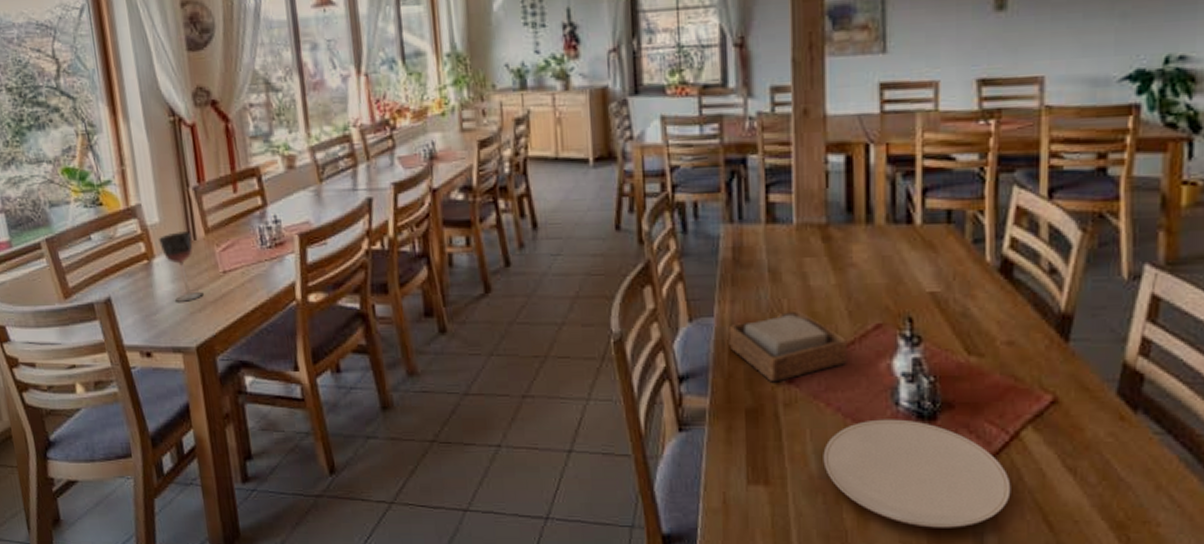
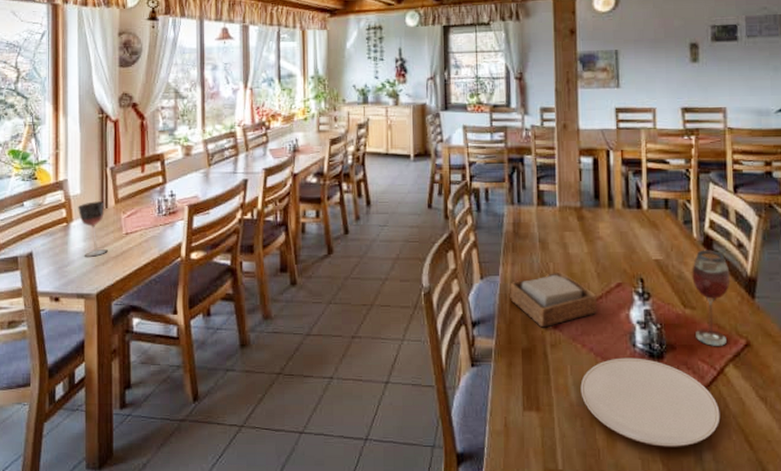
wineglass: none [981,277,1036,403] -> present [692,250,731,346]

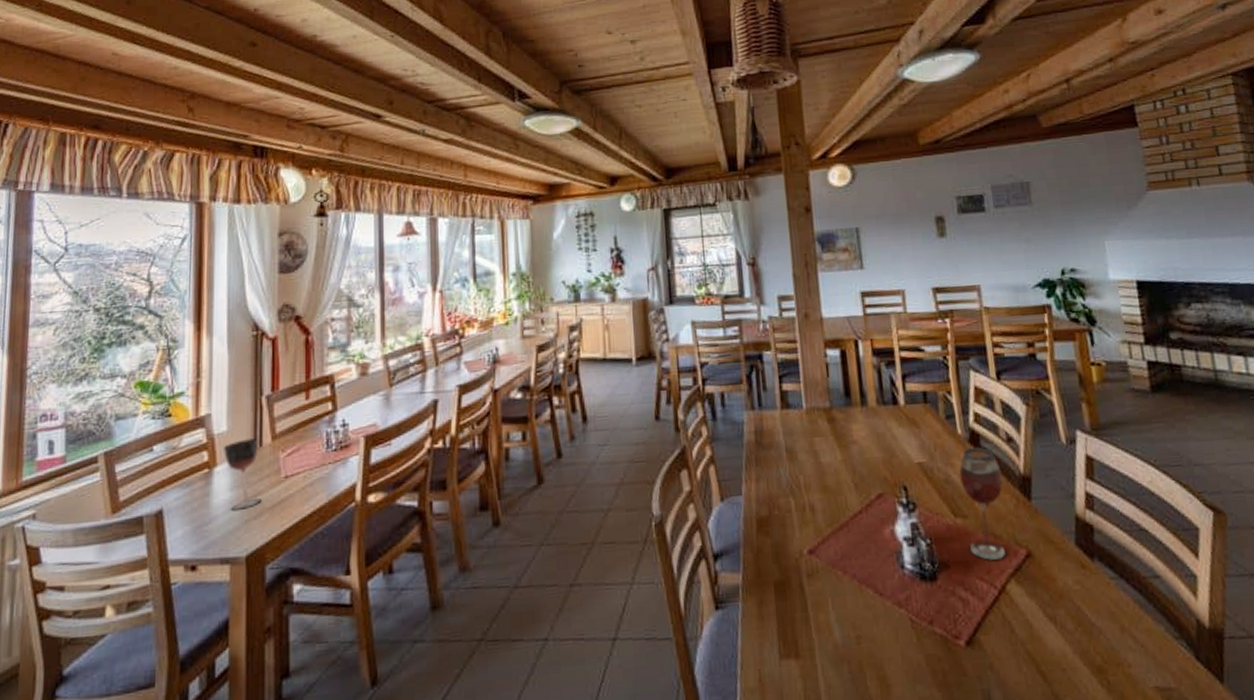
napkin holder: present [510,271,597,328] -> none [755,485,857,555]
plate: present [580,358,720,447] -> none [844,581,1007,689]

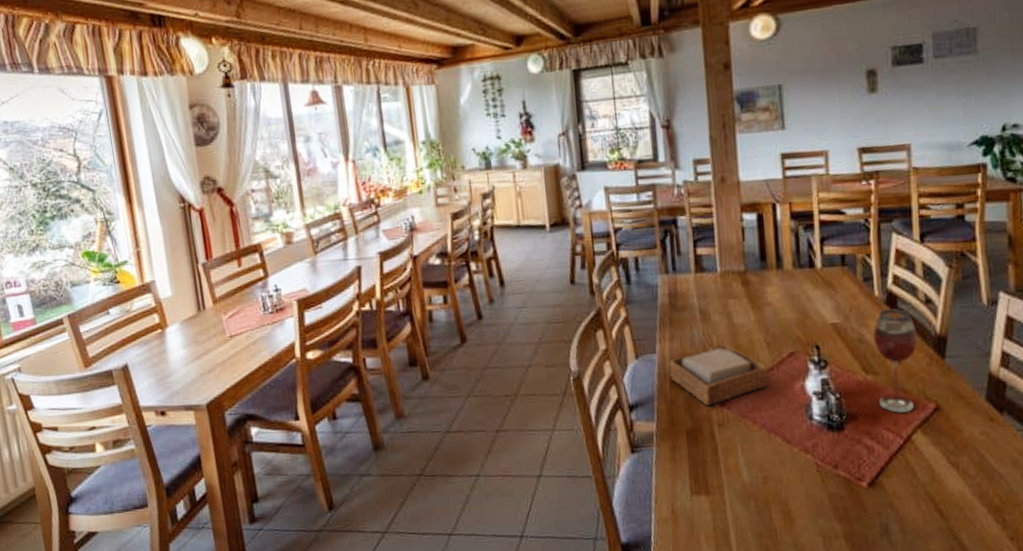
wineglass: present [224,437,261,510] -> none [171,301,212,365]
napkin holder: none [755,485,857,555] -> present [669,344,768,407]

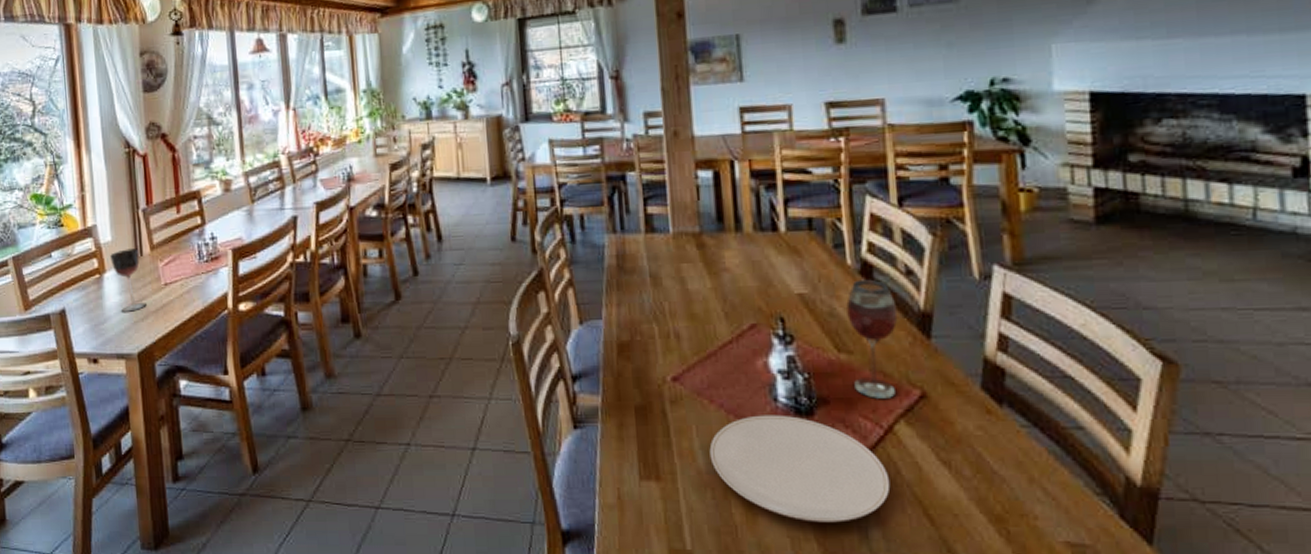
wineglass: none [171,301,212,365] -> present [110,247,146,312]
napkin holder: present [669,344,768,407] -> none [616,312,727,381]
plate: none [753,431,908,522] -> present [709,415,891,523]

